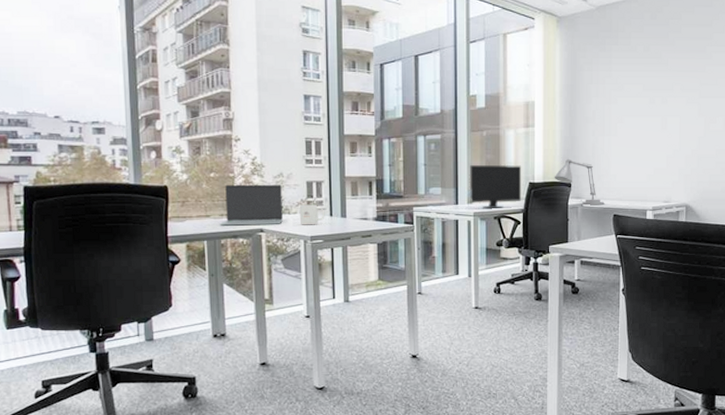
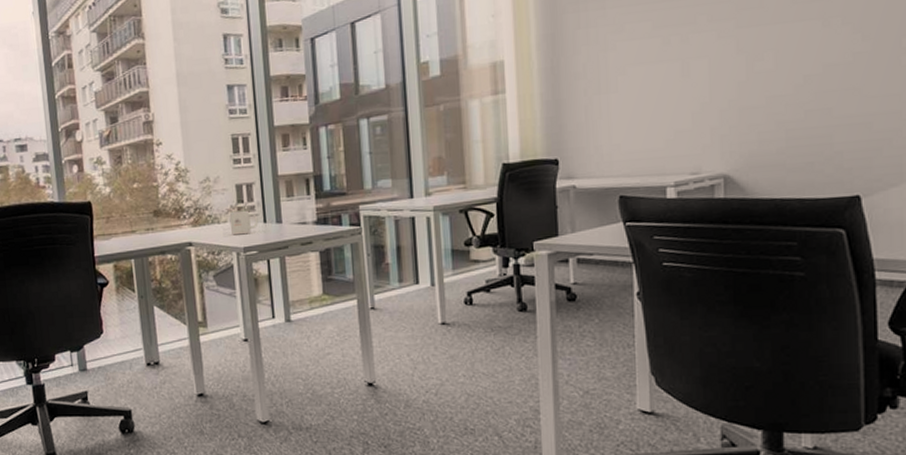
laptop: present [219,184,283,226] -> none [146,190,212,242]
computer monitor: present [469,164,522,208] -> none [425,143,494,200]
desk lamp: present [554,158,605,206] -> none [535,128,606,187]

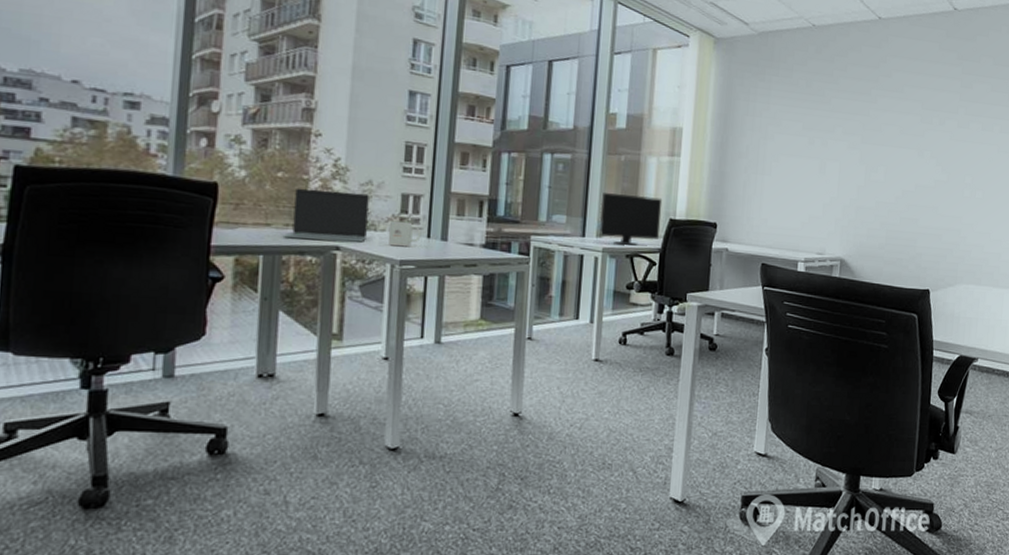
laptop: none [146,190,212,242] -> present [282,188,369,242]
computer monitor: none [425,143,494,200] -> present [599,193,663,246]

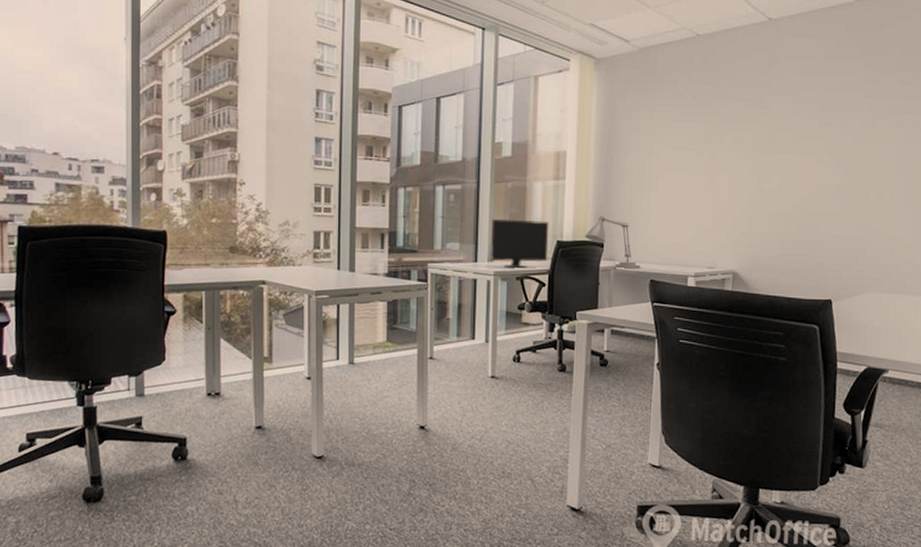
laptop: present [282,188,369,242] -> none [219,231,287,277]
mug: present [388,220,422,247] -> none [304,256,332,279]
desk lamp: none [698,195,753,252] -> present [585,215,641,269]

